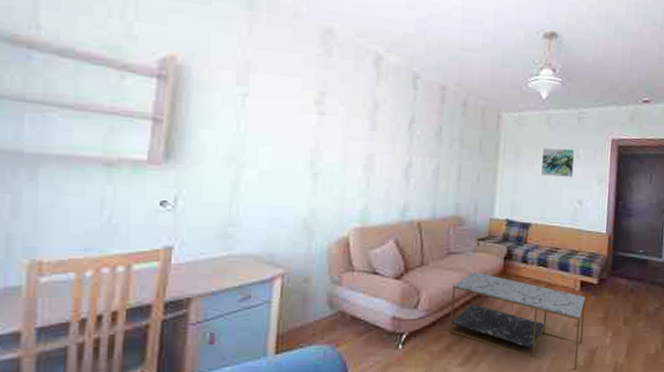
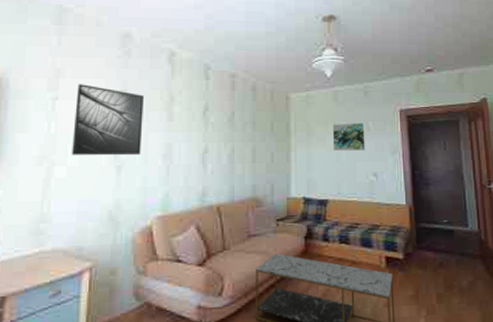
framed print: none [264,81,345,164] -> present [72,84,144,156]

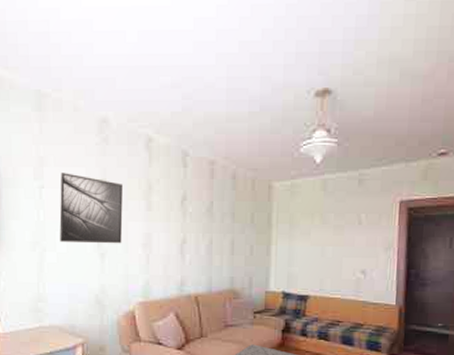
wall art: present [332,123,365,151] -> none [318,215,356,245]

